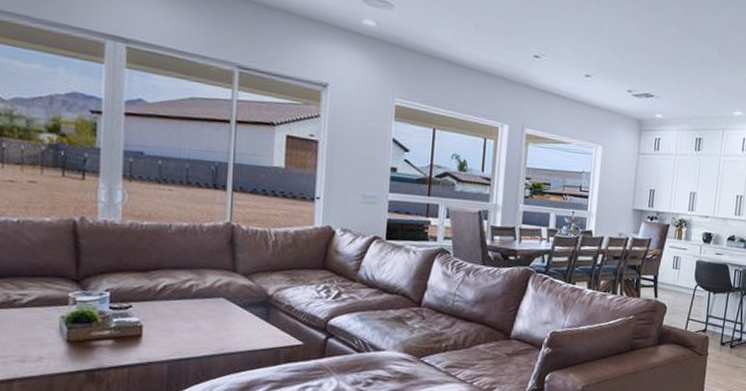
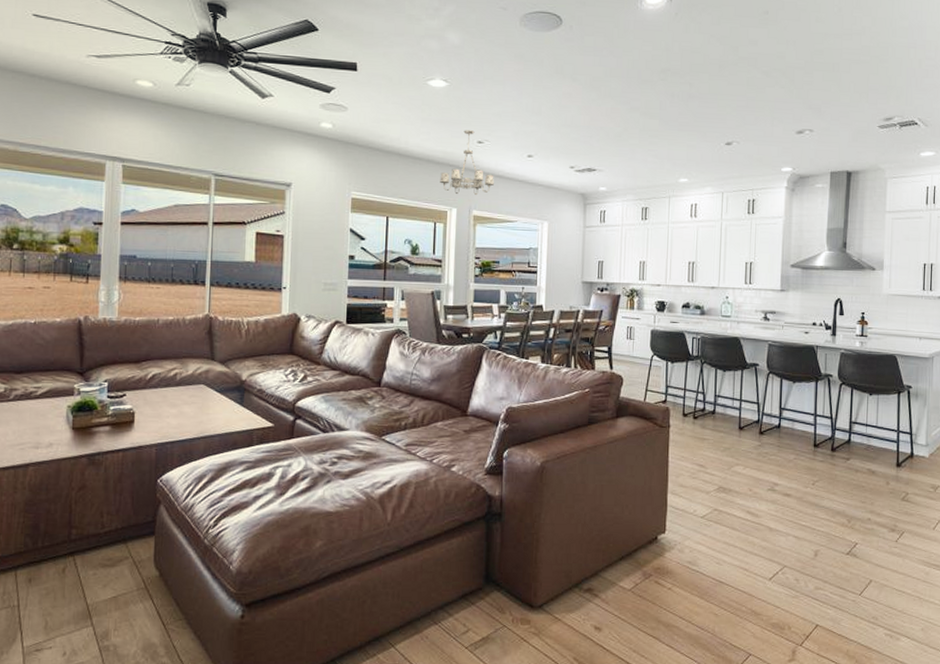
chandelier: none [492,42,550,112] -> present [440,130,494,195]

